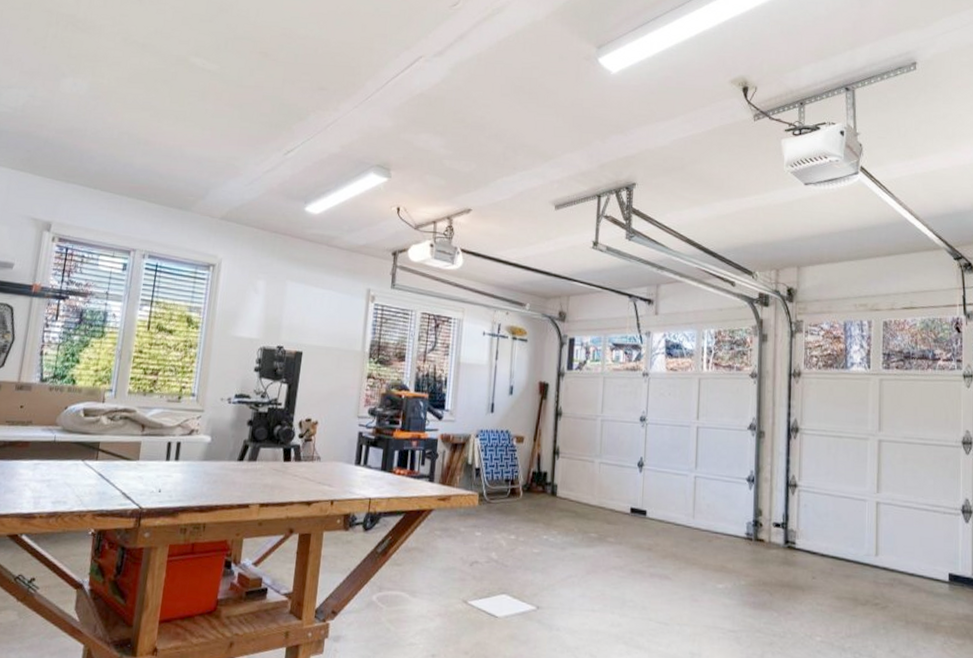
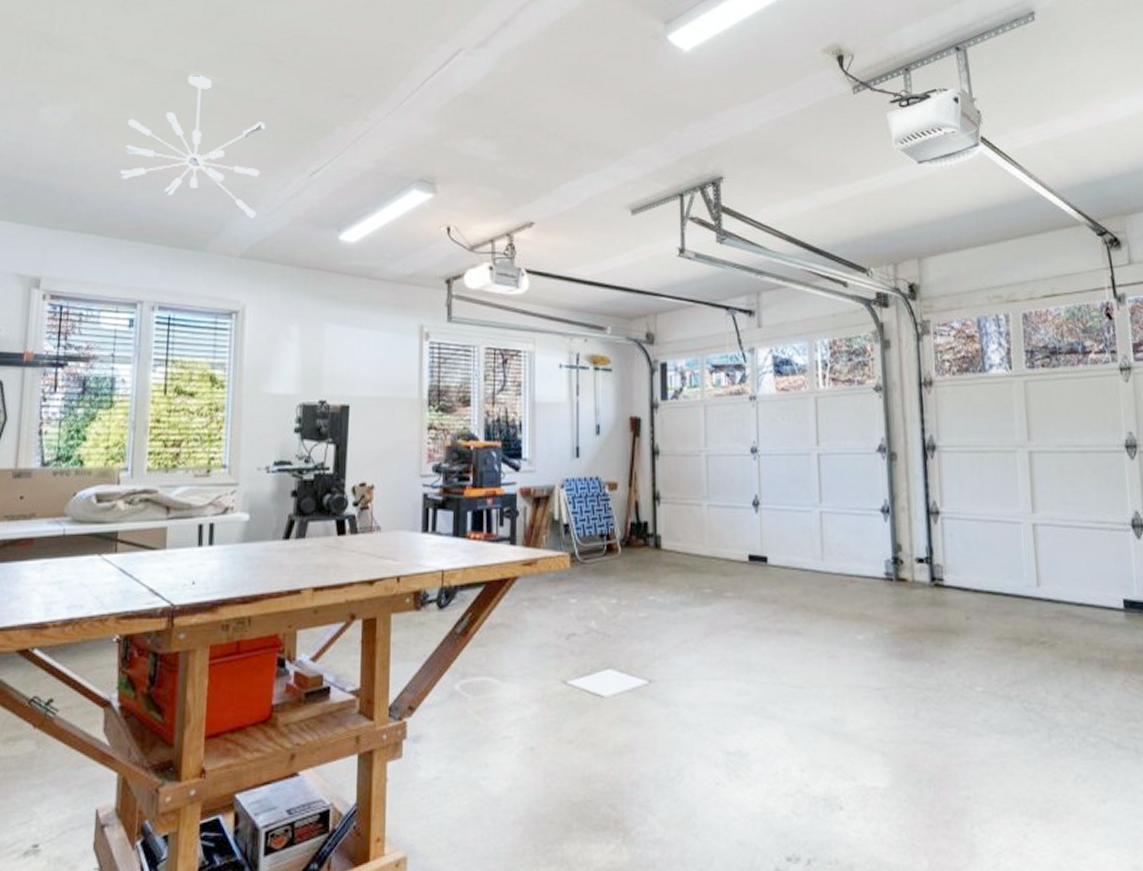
light fixture: none [124,60,251,186] -> present [119,74,265,218]

